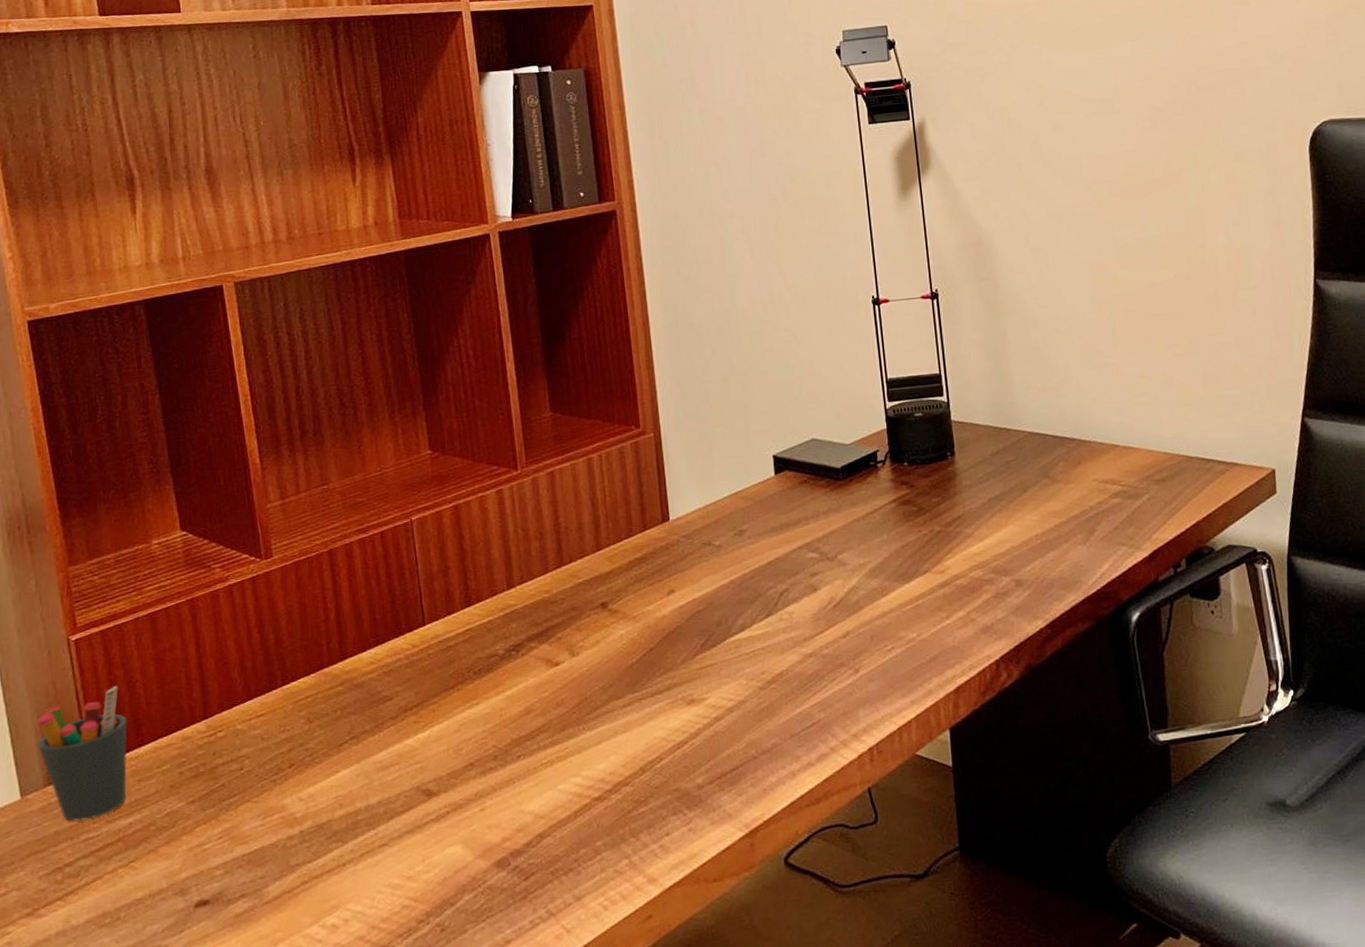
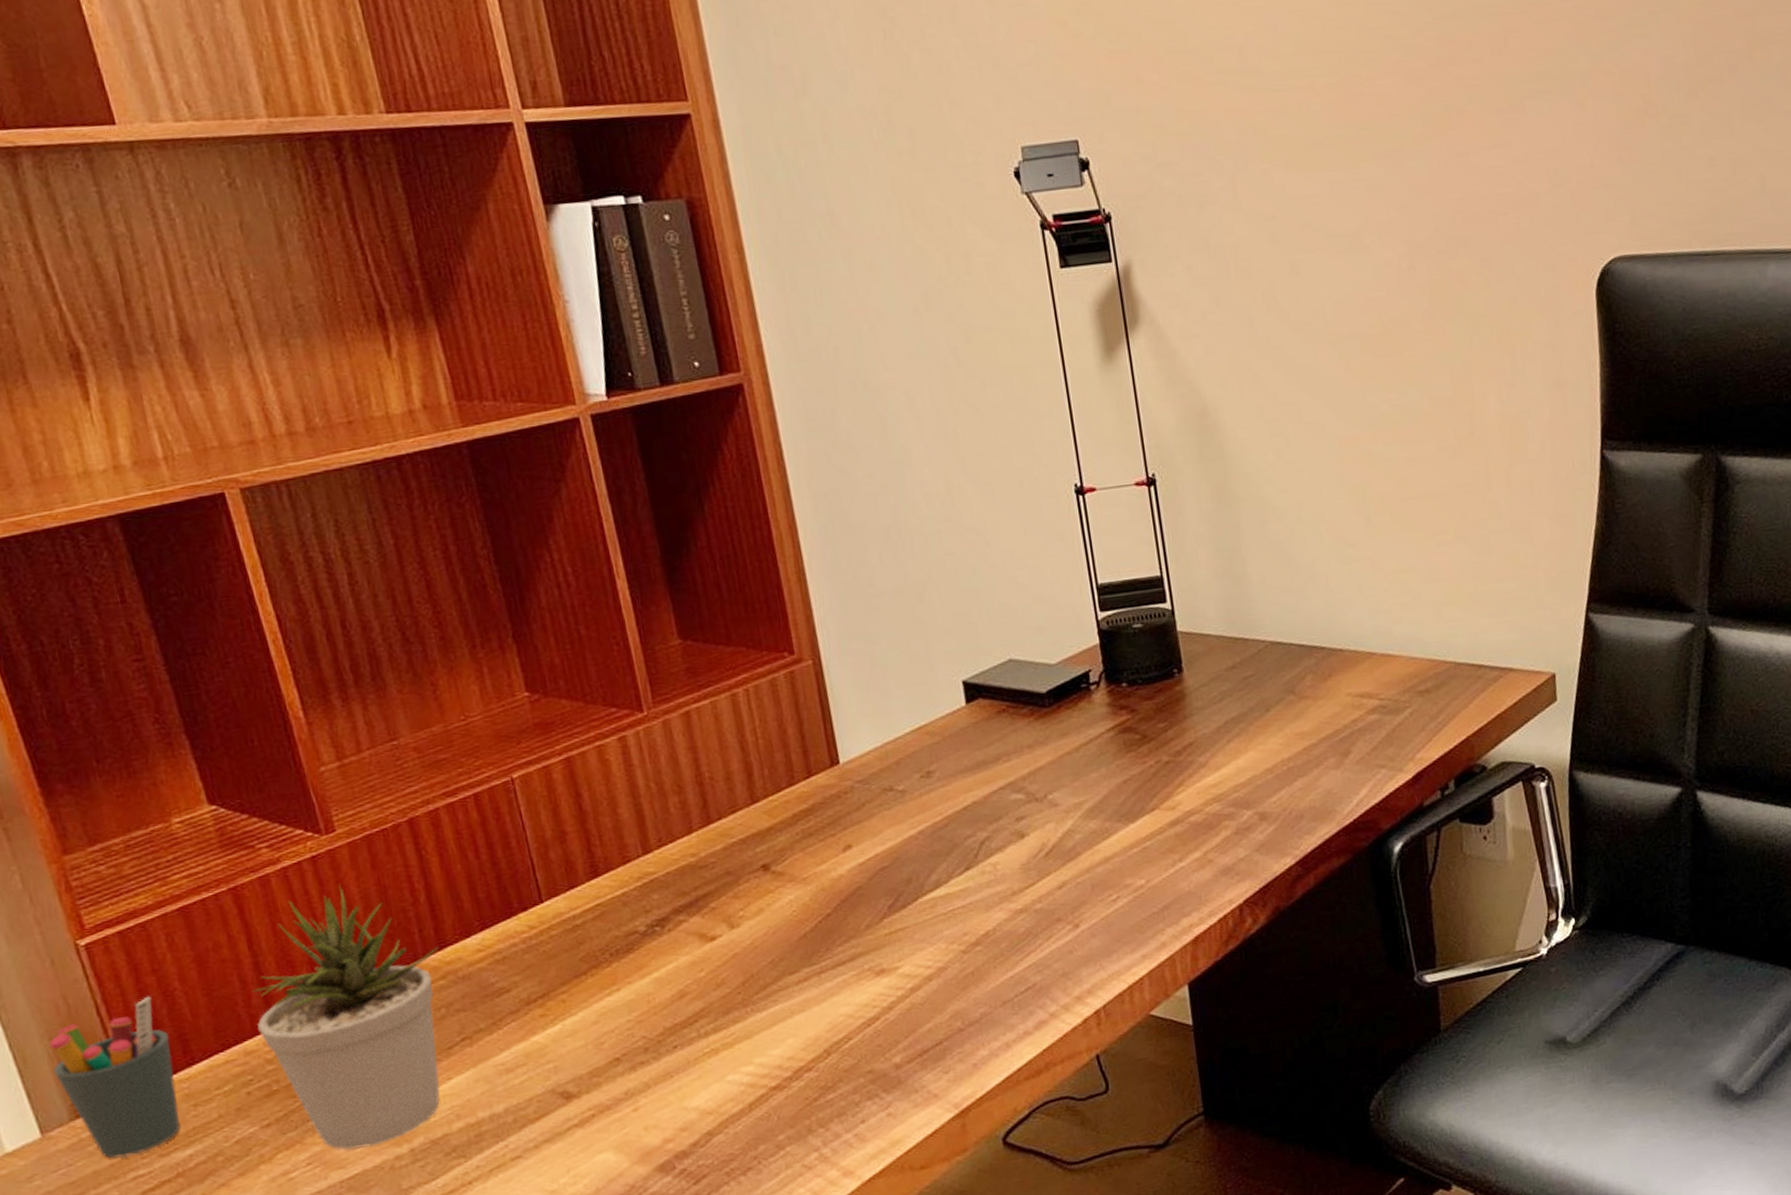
potted plant: none [193,601,341,828] -> present [251,884,440,1150]

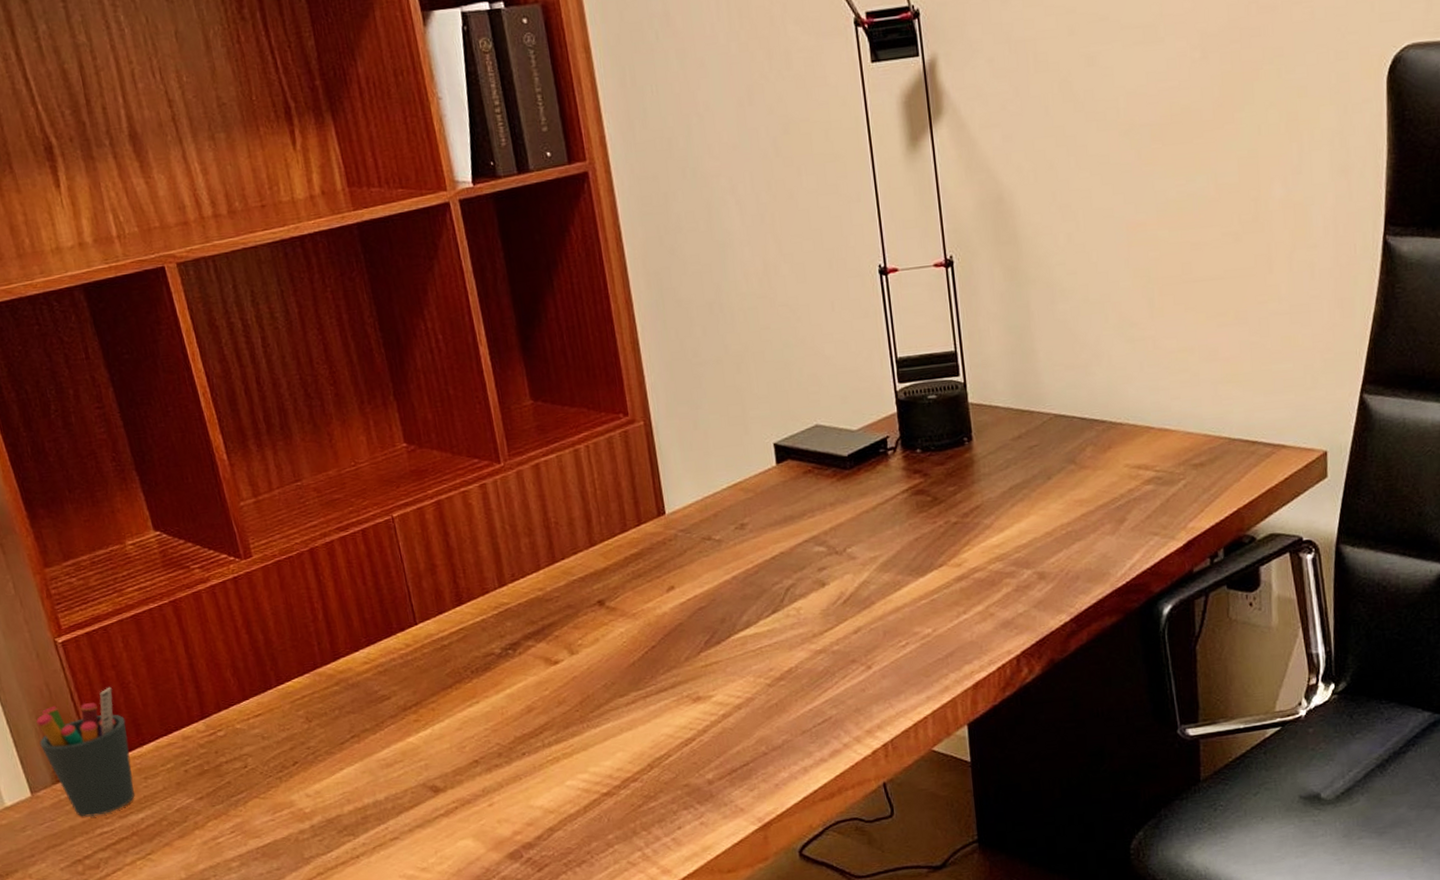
potted plant: present [251,884,440,1150] -> none [187,601,334,823]

